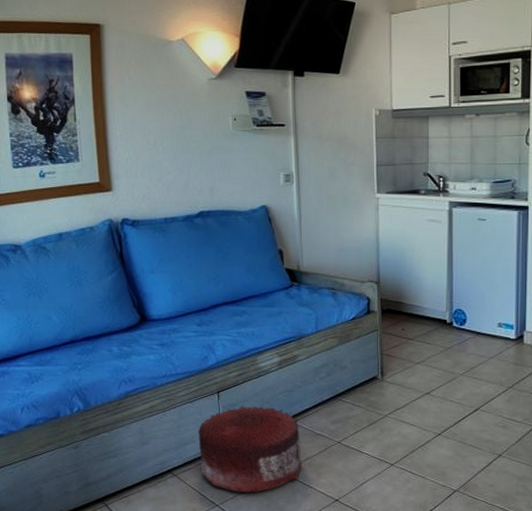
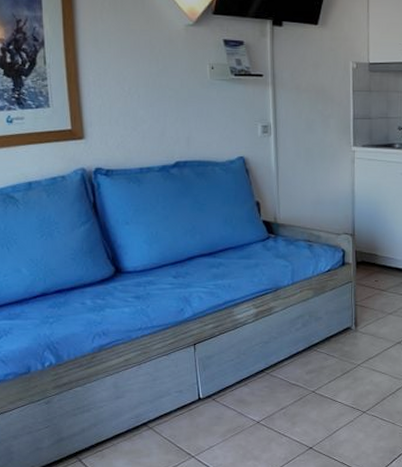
pouf: present [198,405,303,493] -> none [174,357,278,443]

